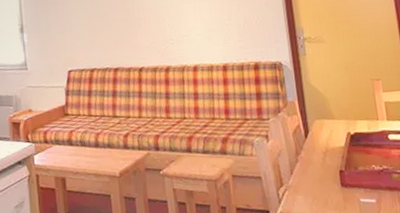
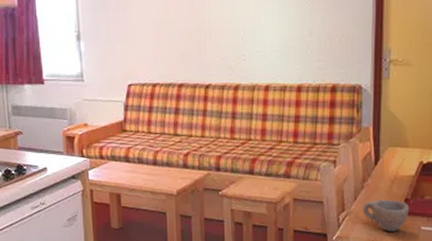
cup: none [300,172,346,205] -> present [362,199,410,231]

